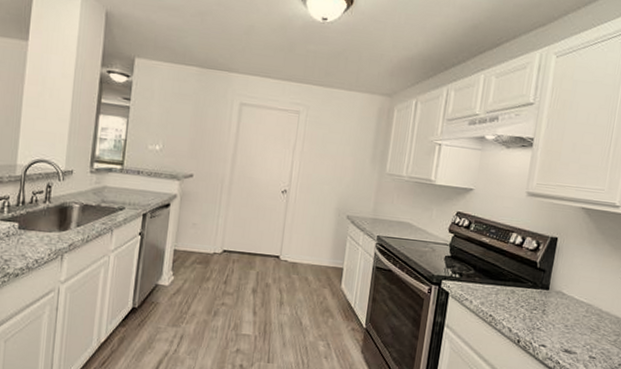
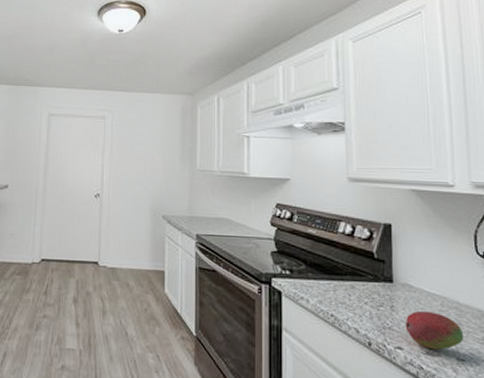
fruit: none [551,315,600,349] -> present [405,310,464,350]

